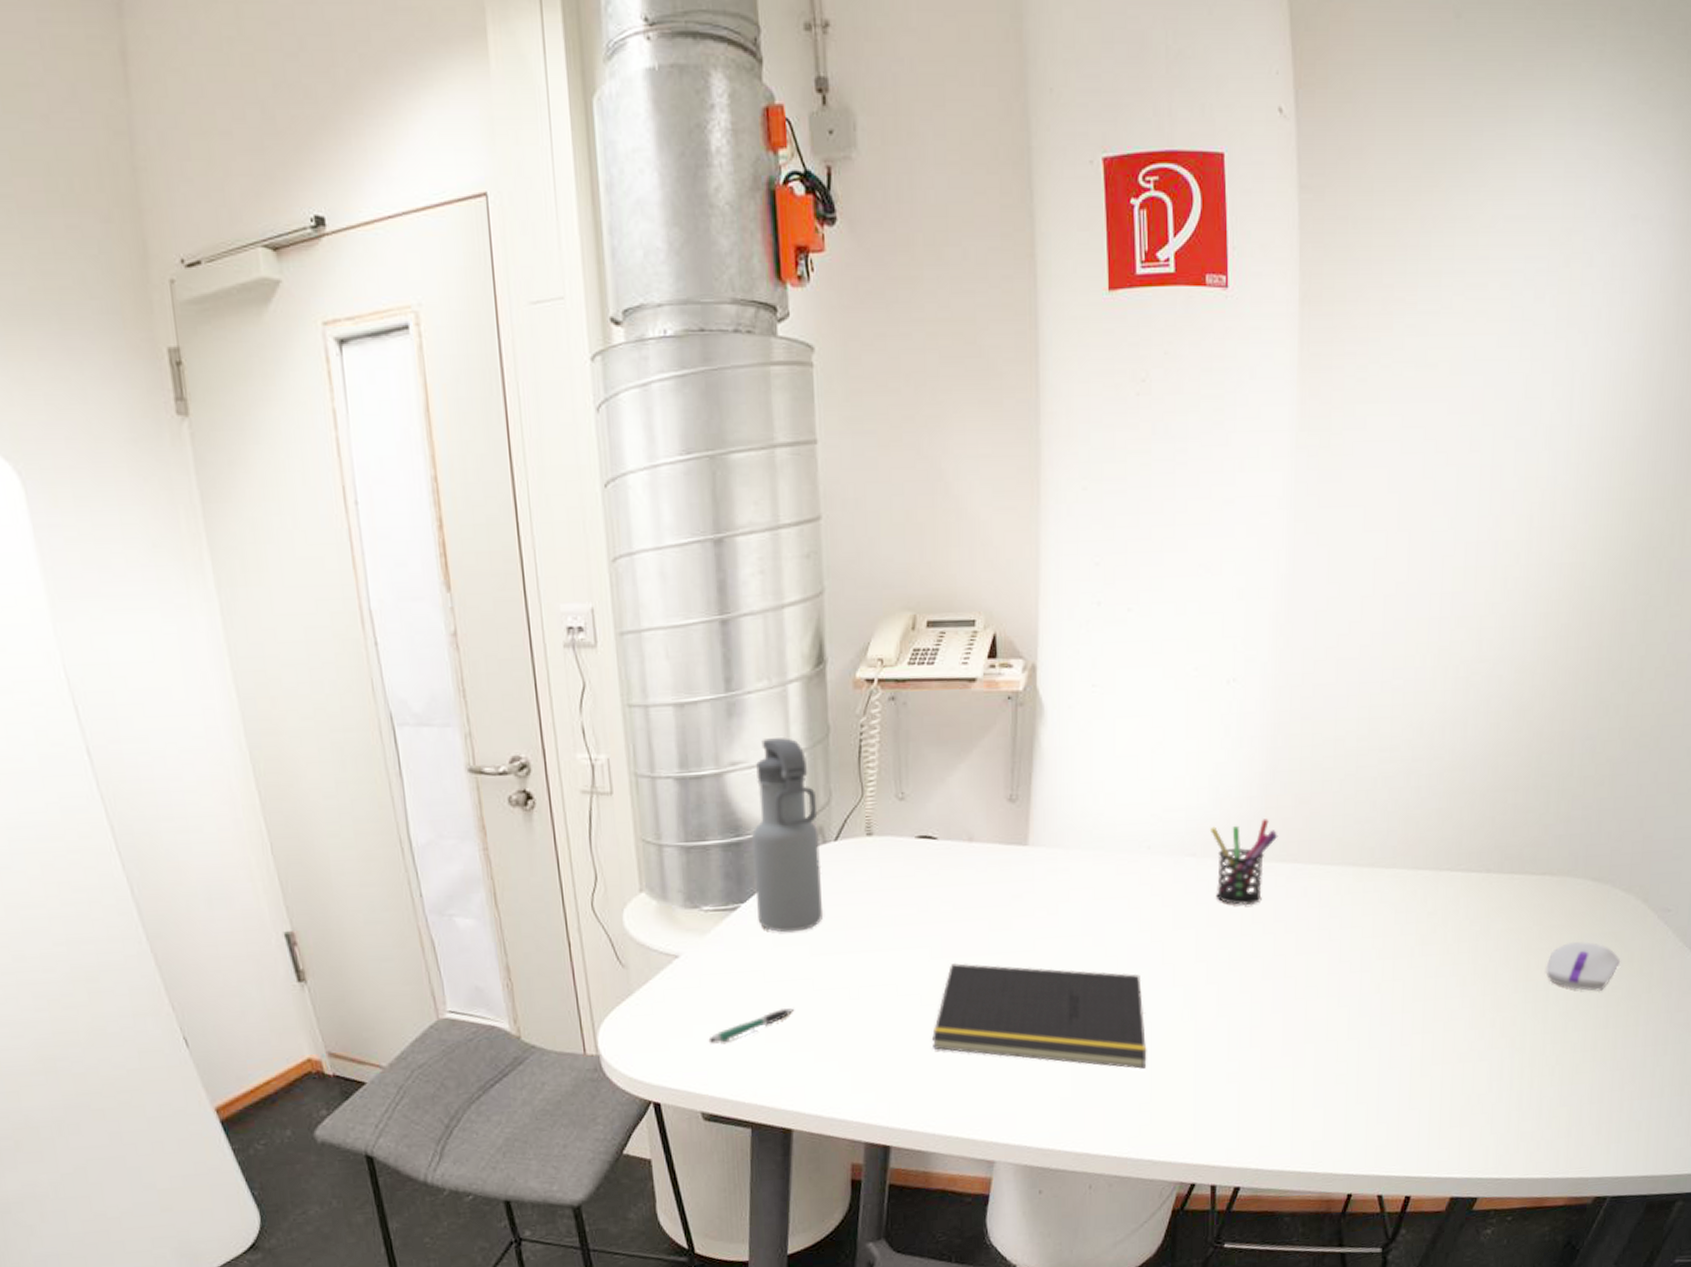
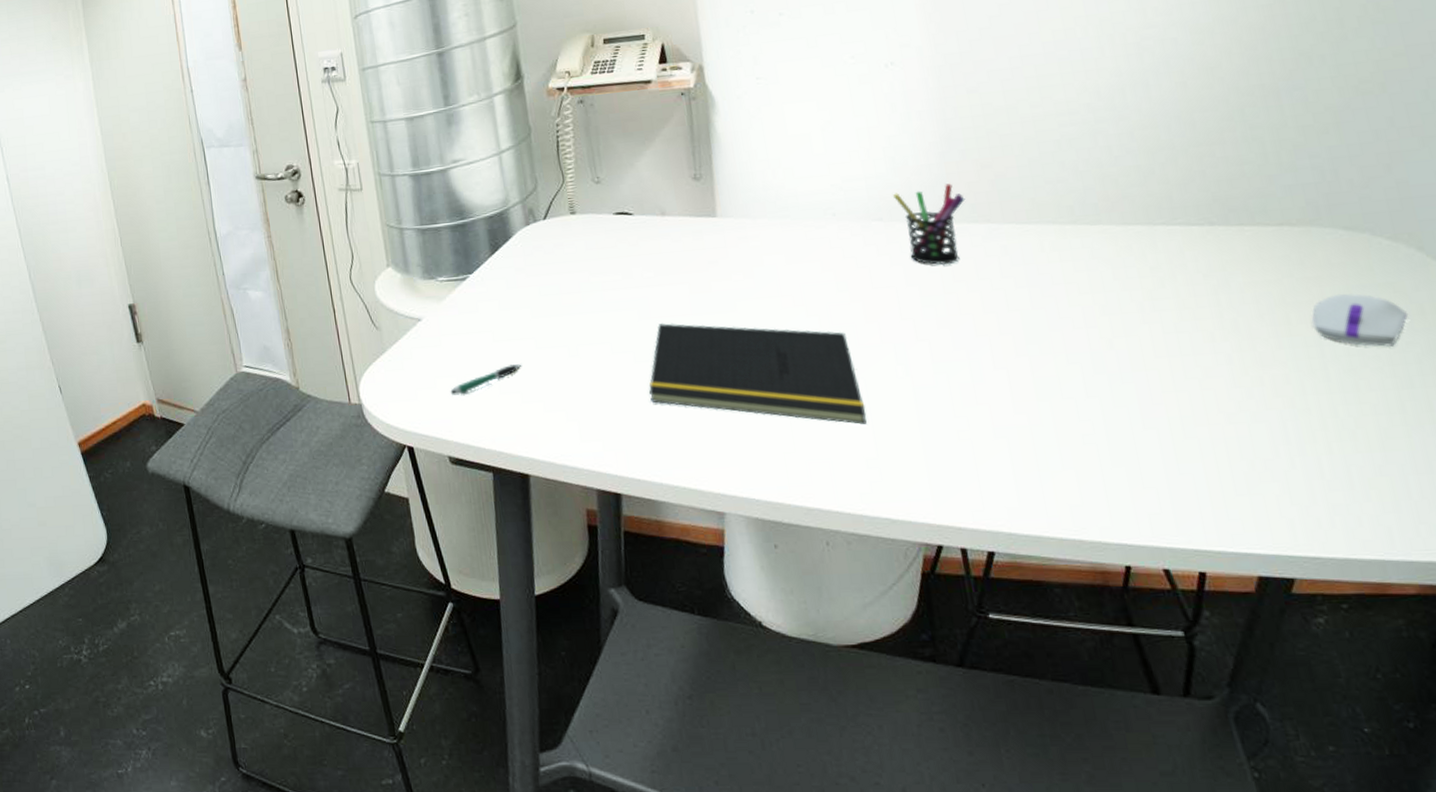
water bottle: present [752,736,822,933] -> none [473,137,539,298]

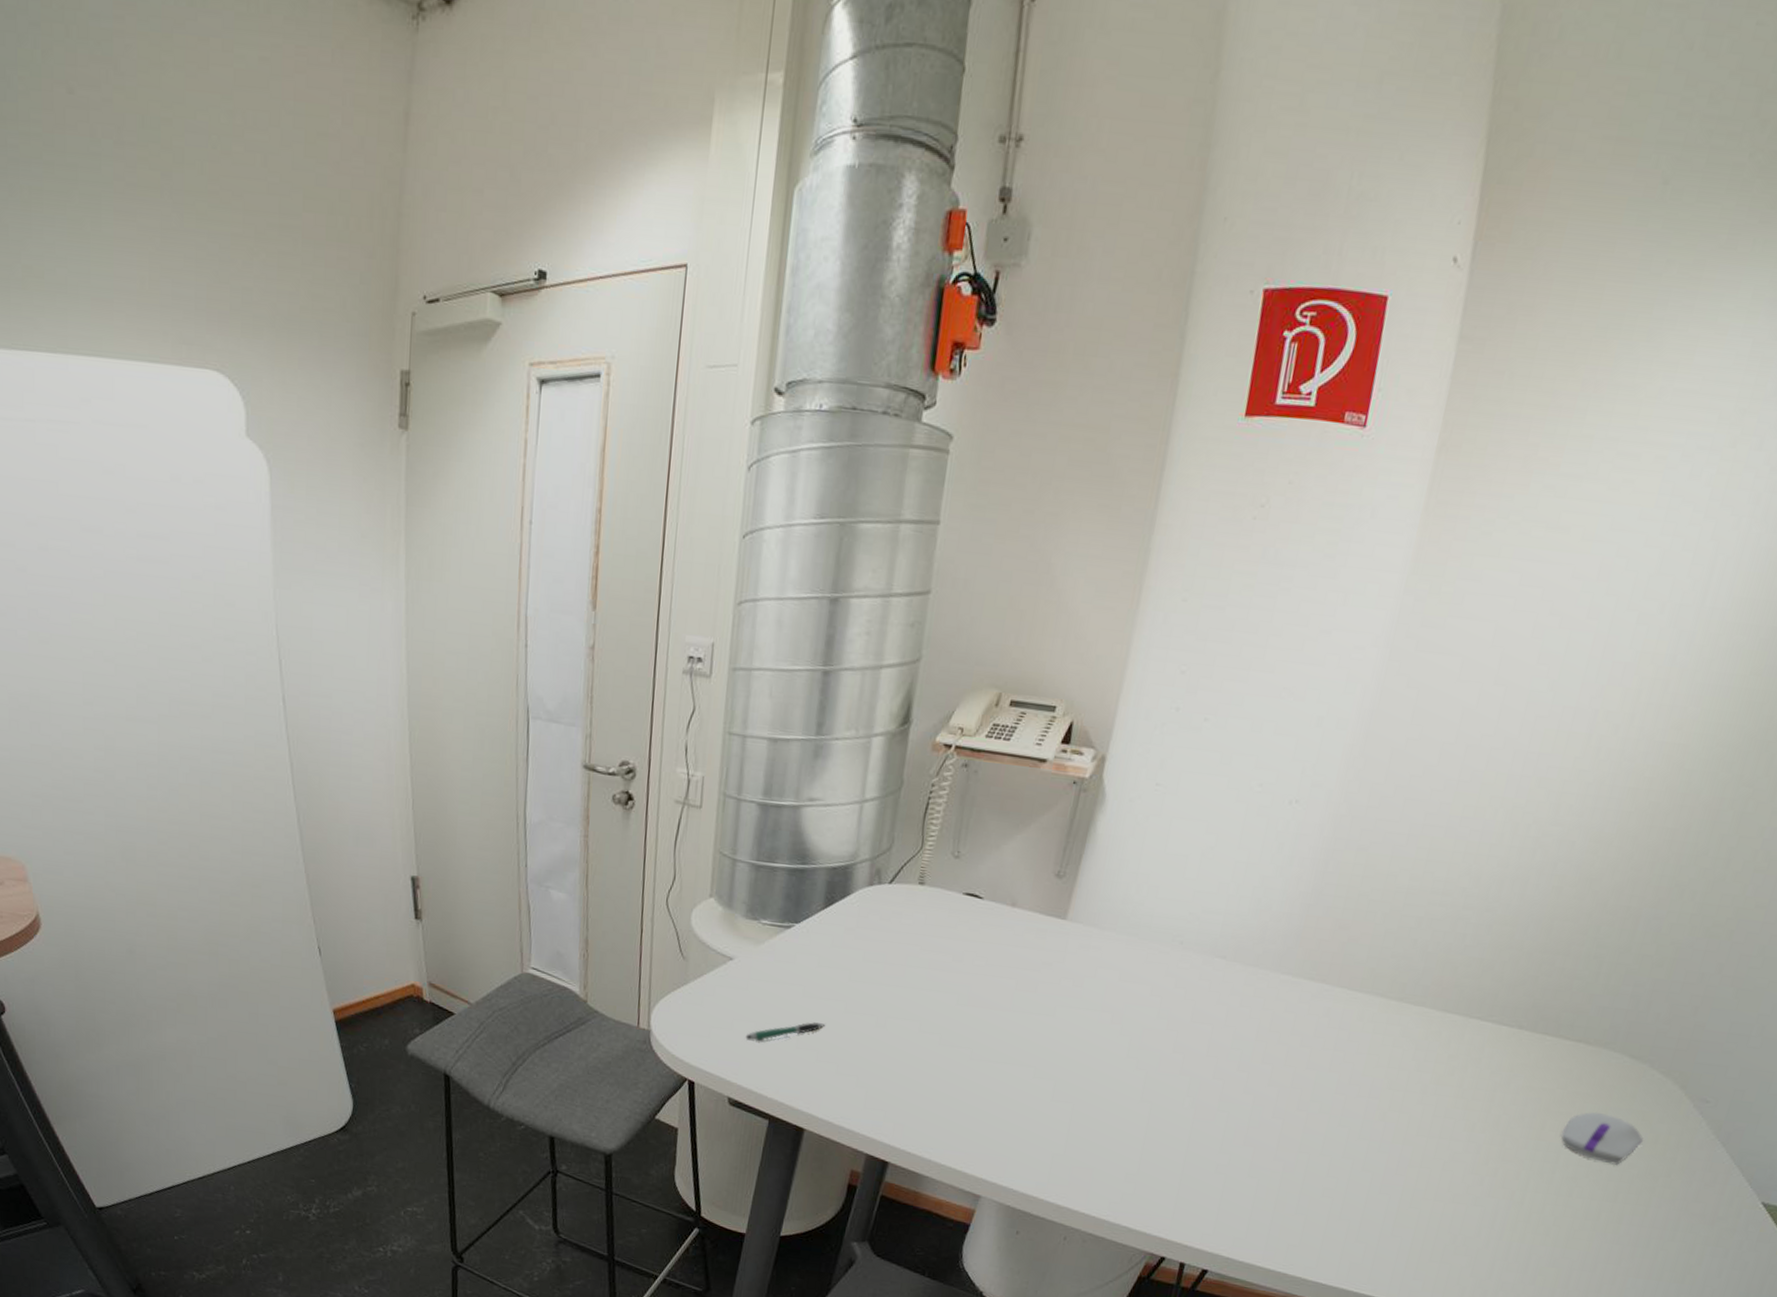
notepad: present [649,322,867,425] -> none [943,1012,1151,1143]
pen holder: present [892,183,965,266] -> none [1238,934,1312,1015]

